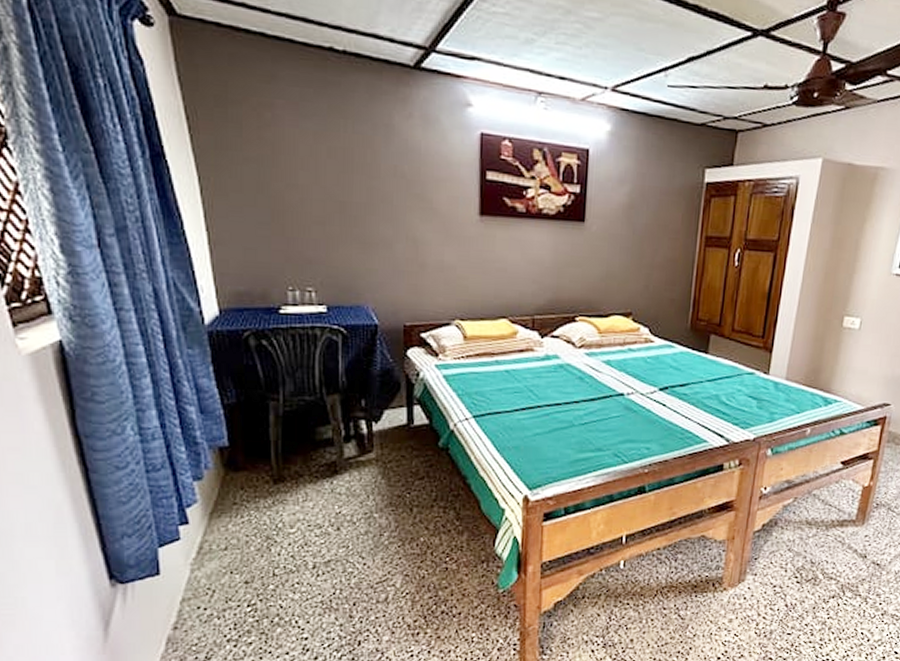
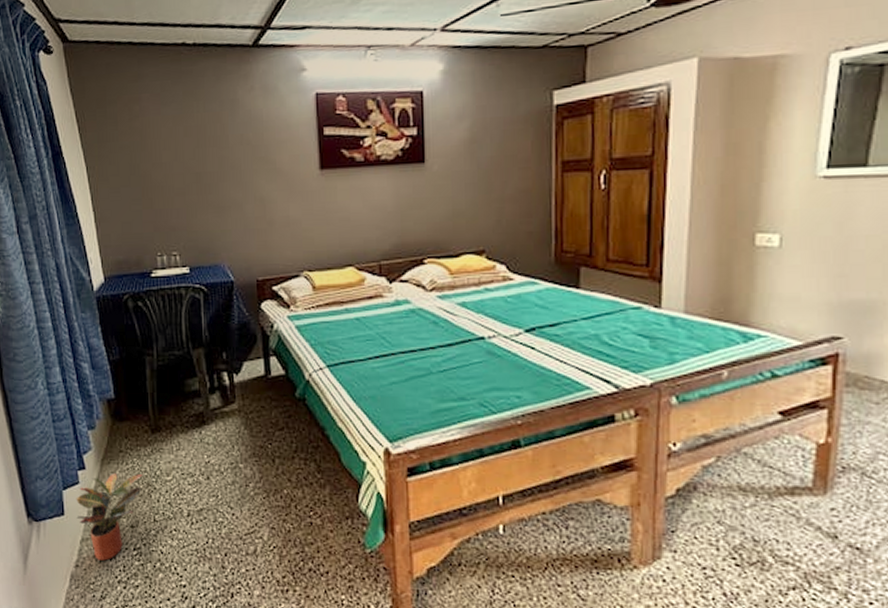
potted plant: none [175,527,261,621] -> present [76,473,143,562]

